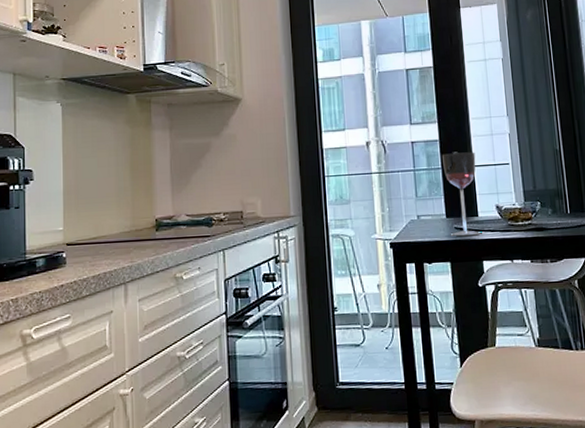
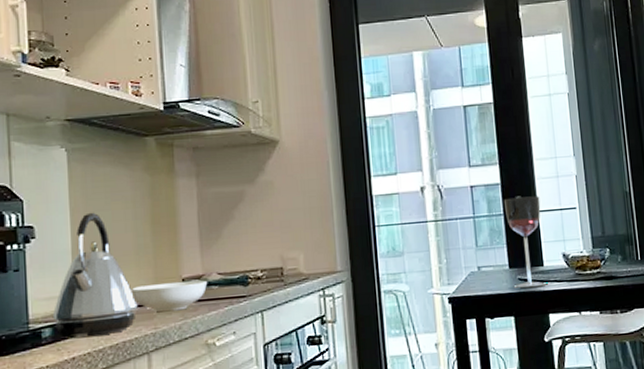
kettle: none [45,159,117,268] -> present [52,212,138,338]
bowl: none [112,220,178,248] -> present [131,280,208,313]

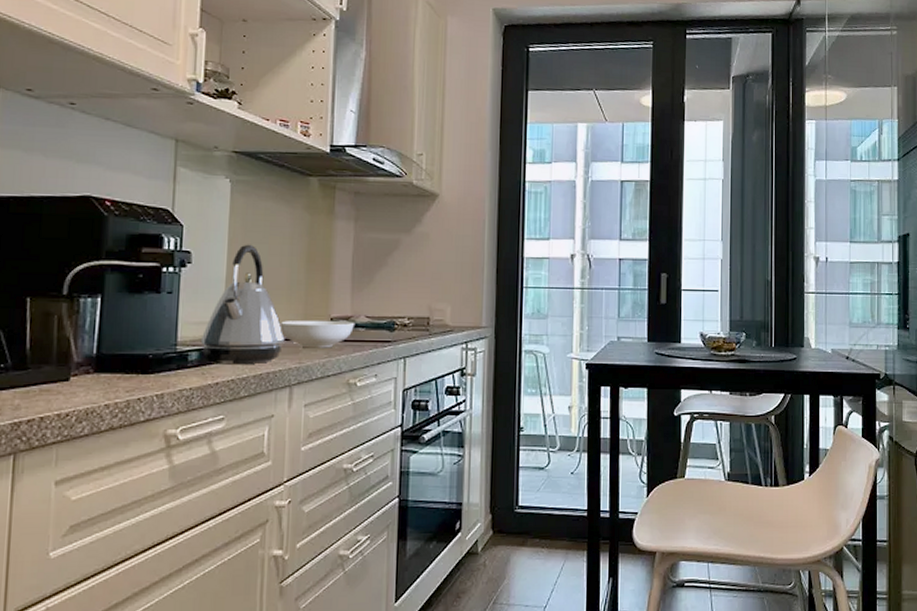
wineglass: present [504,196,547,288] -> none [650,274,684,361]

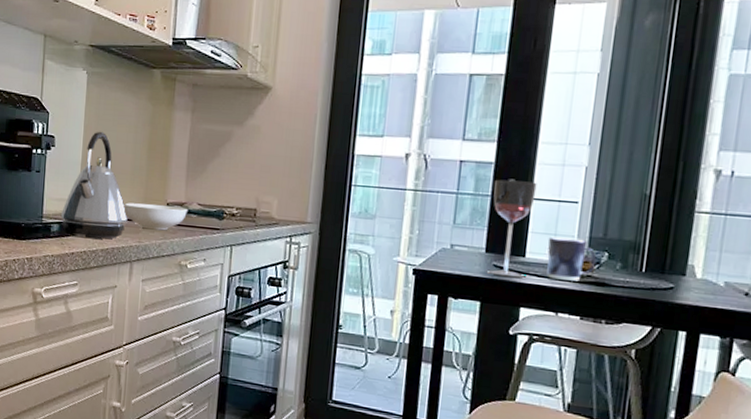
wineglass: none [650,274,684,361] -> present [486,179,537,277]
mug: none [697,322,737,361] -> present [547,236,597,282]

